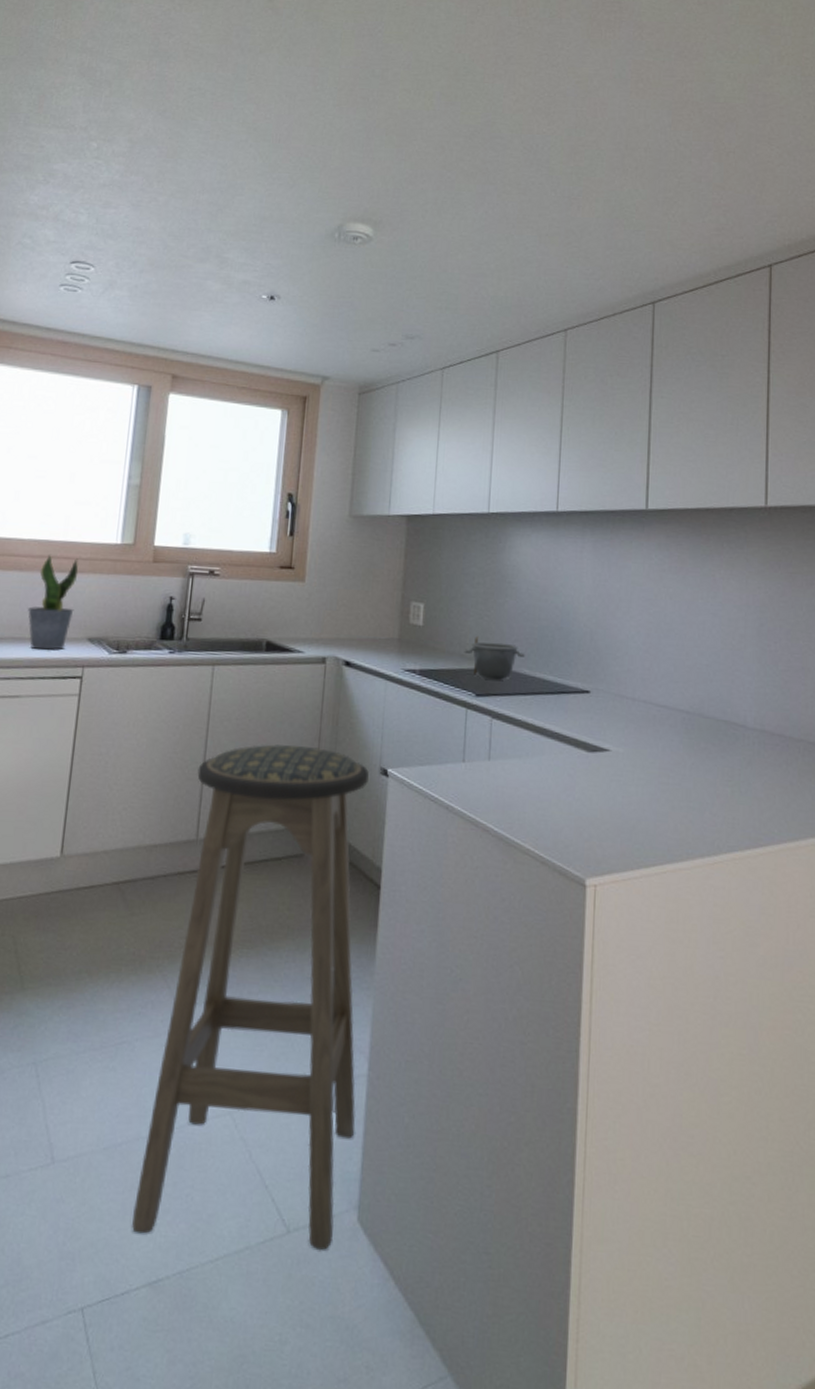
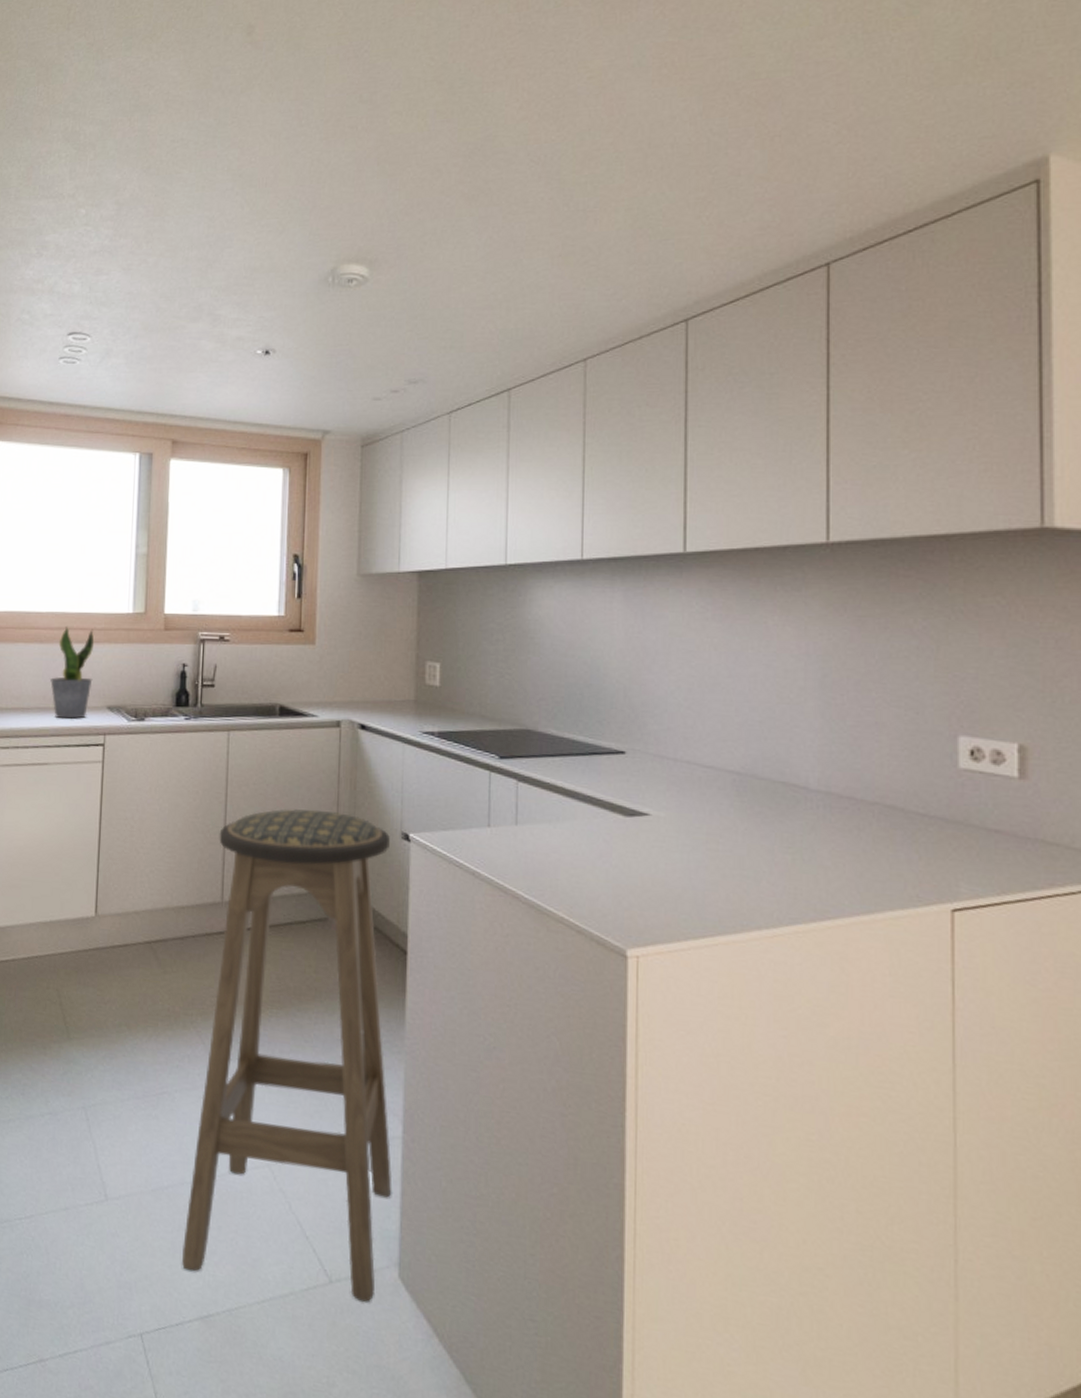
cooking pot: present [464,637,526,680] -> none [485,696,553,742]

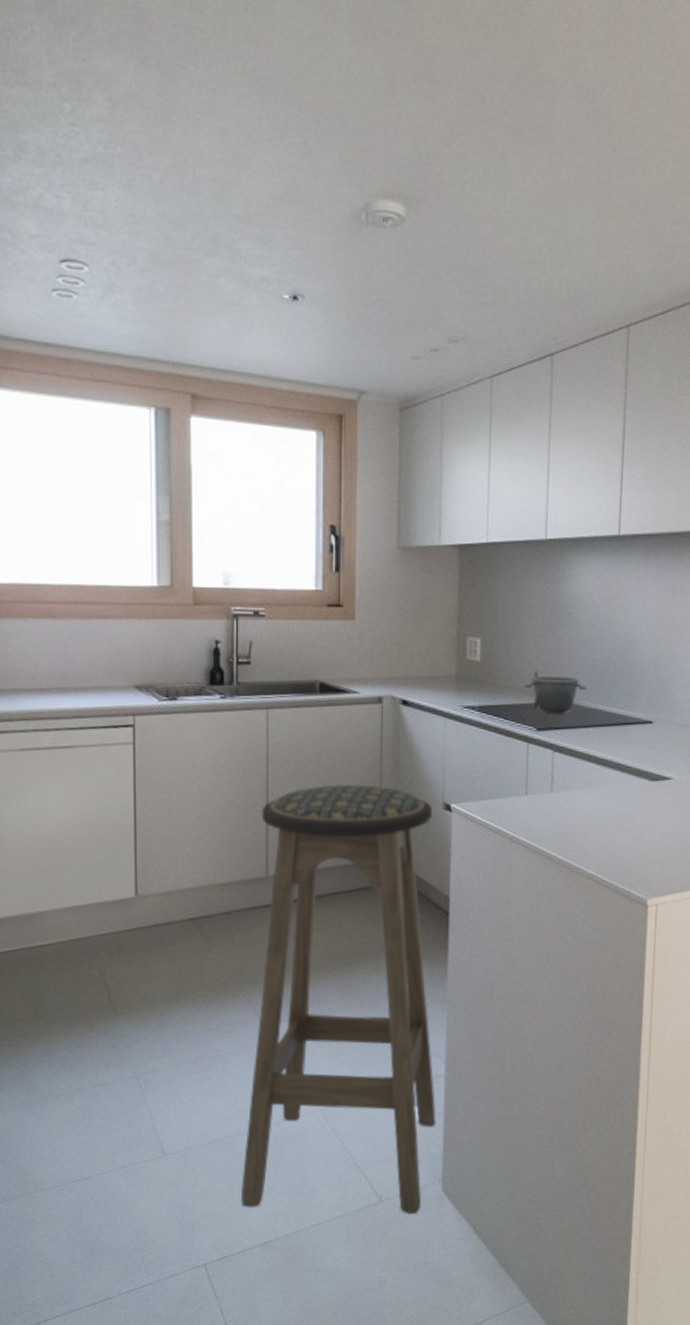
potted plant: present [49,625,95,720] -> none [68,599,117,701]
cooking pot: none [485,696,553,742] -> present [524,670,588,714]

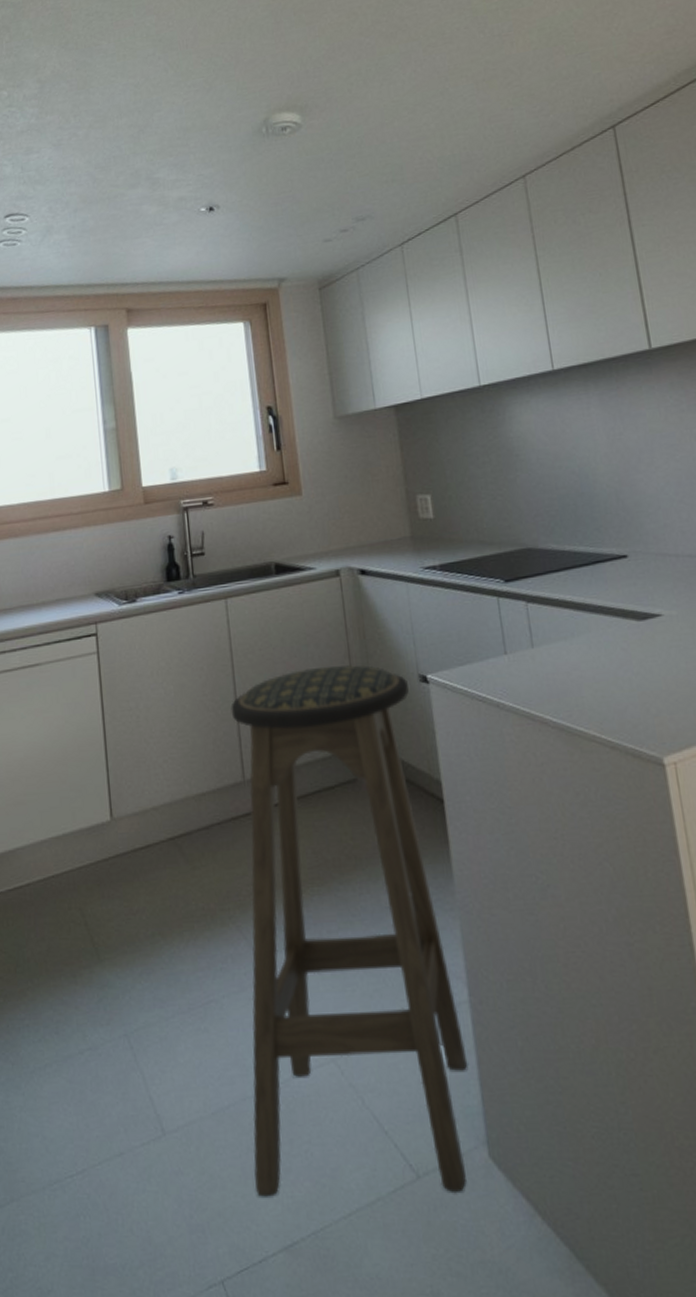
cooking pot: present [524,670,588,714] -> none [483,519,550,563]

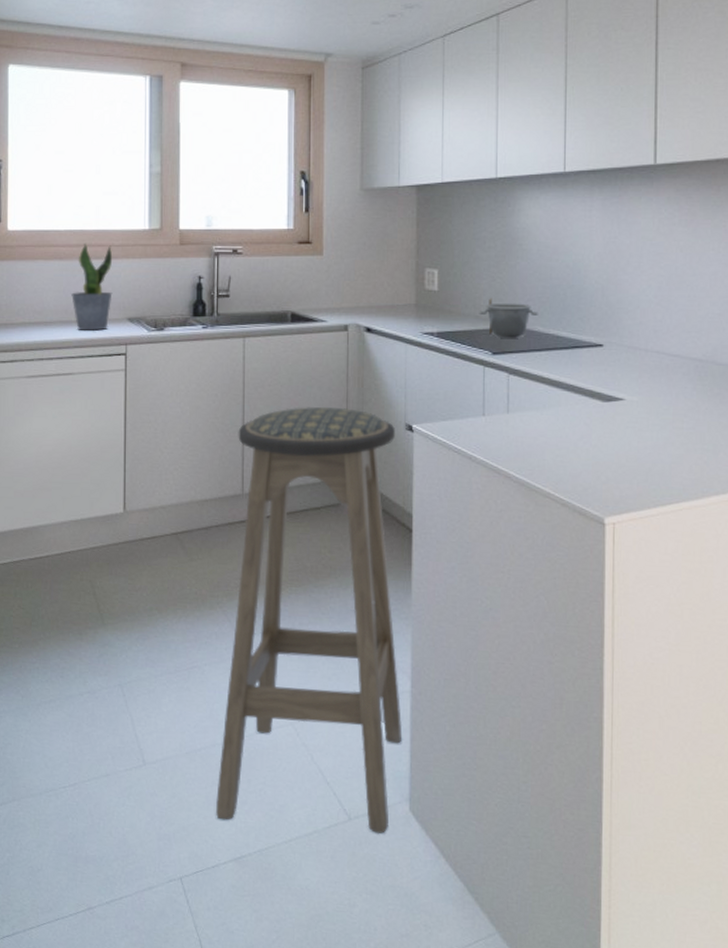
potted plant: none [29,514,76,614] -> present [70,242,113,332]
cooking pot: none [483,519,550,563] -> present [479,298,539,338]

